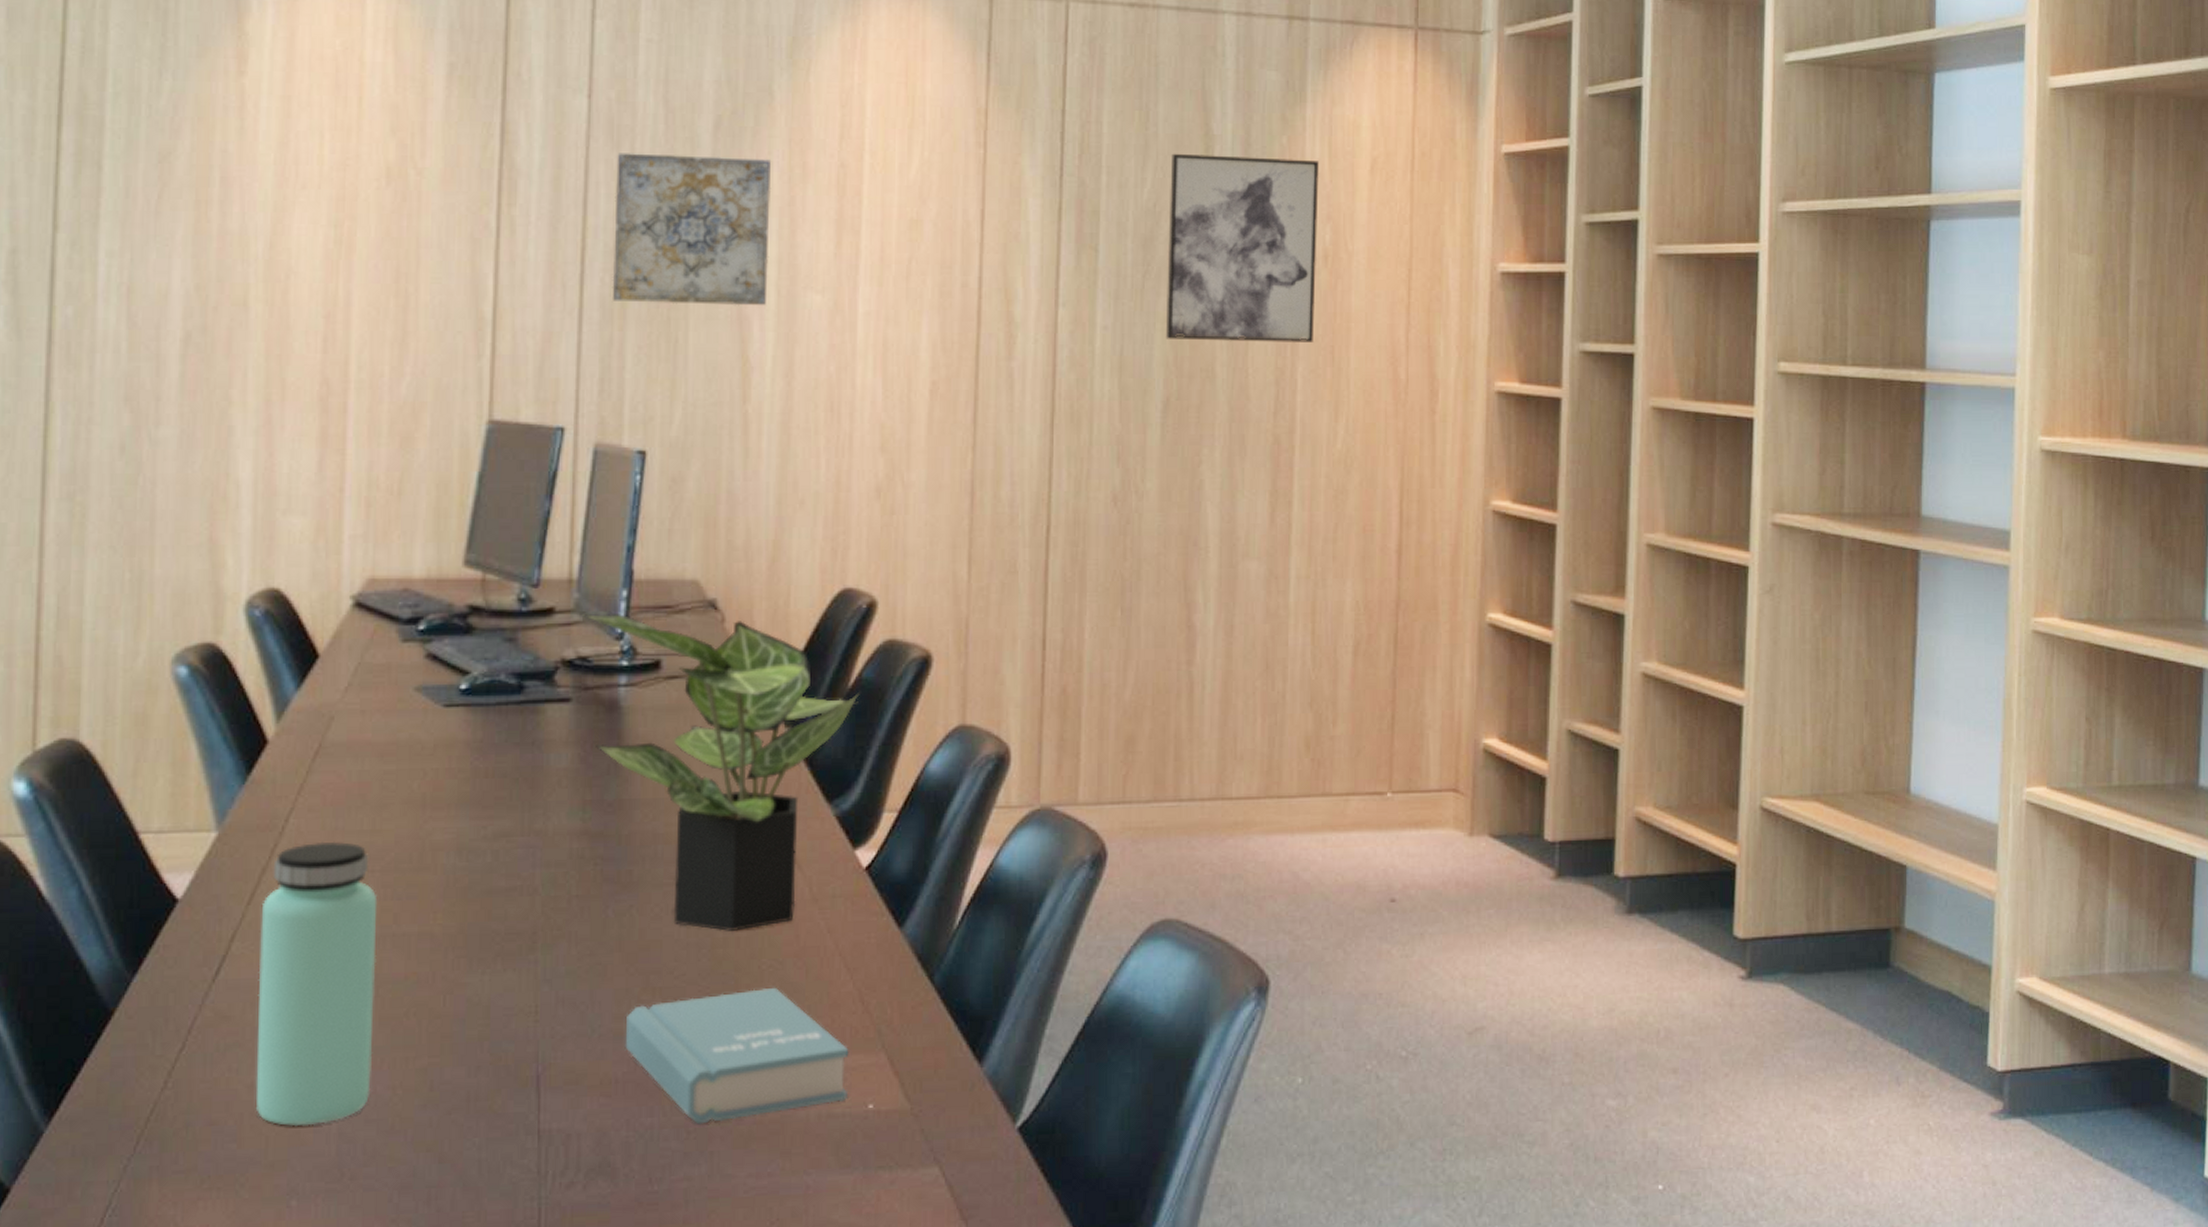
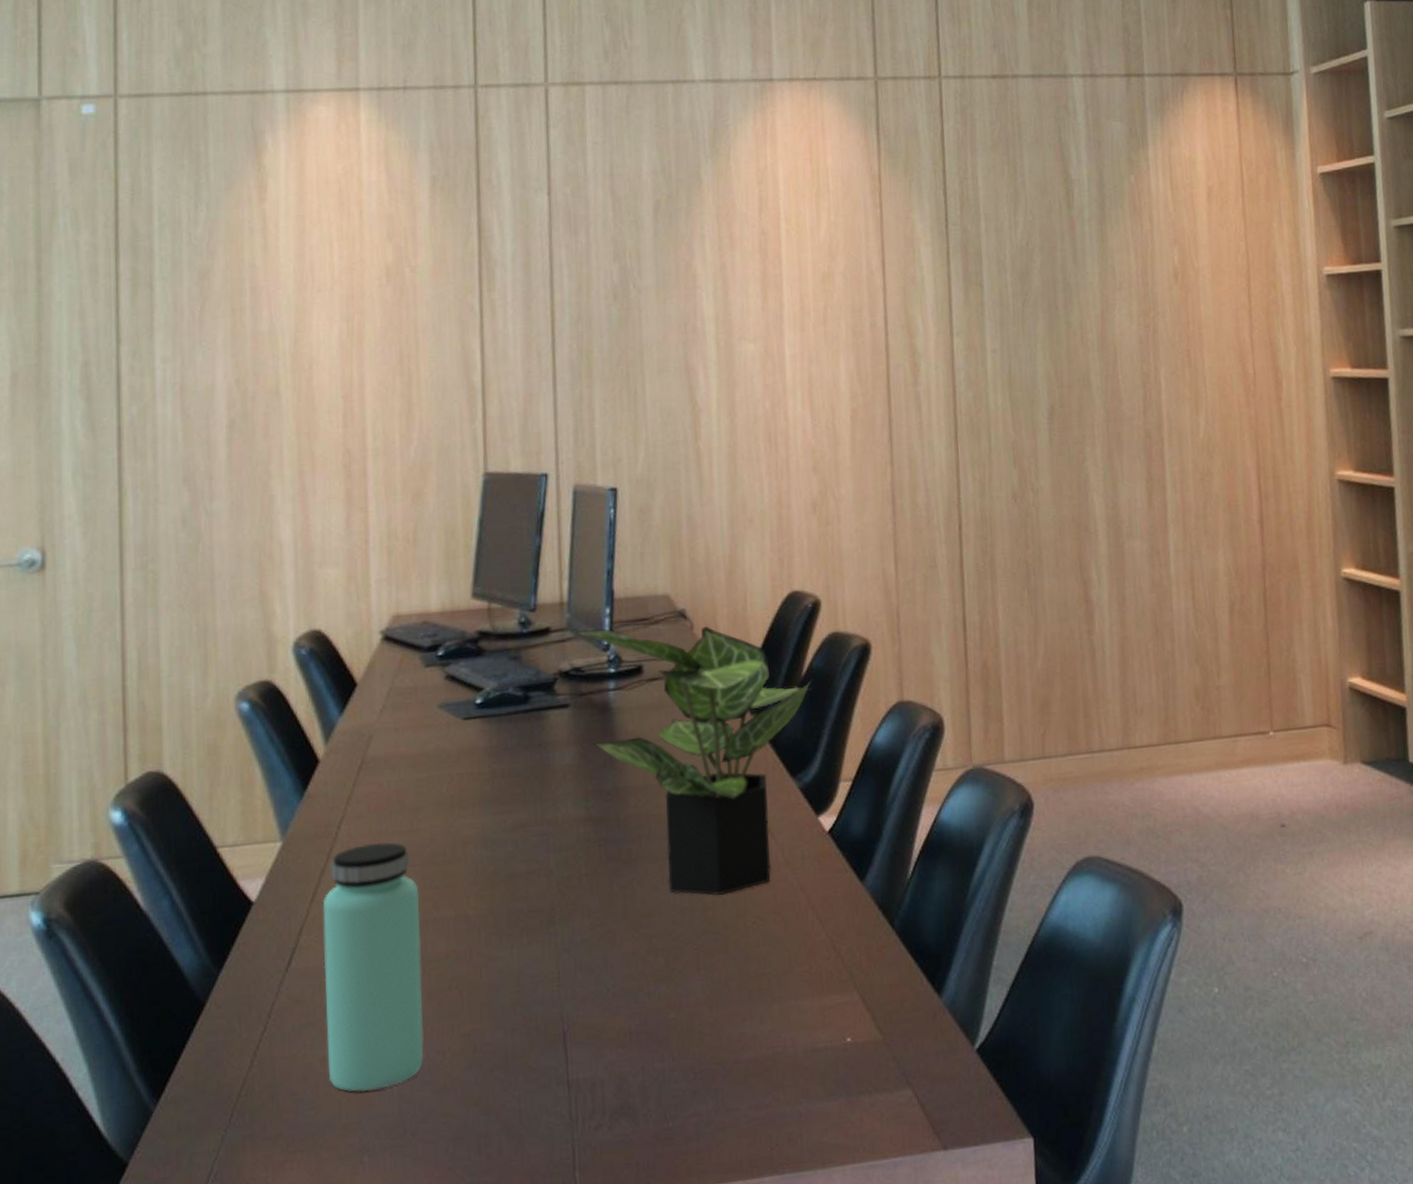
wall art: present [612,153,772,306] -> none [575,233,709,364]
book: present [625,988,849,1125] -> none [635,942,829,1066]
wall art: present [1165,153,1319,342] -> none [1038,194,1172,356]

